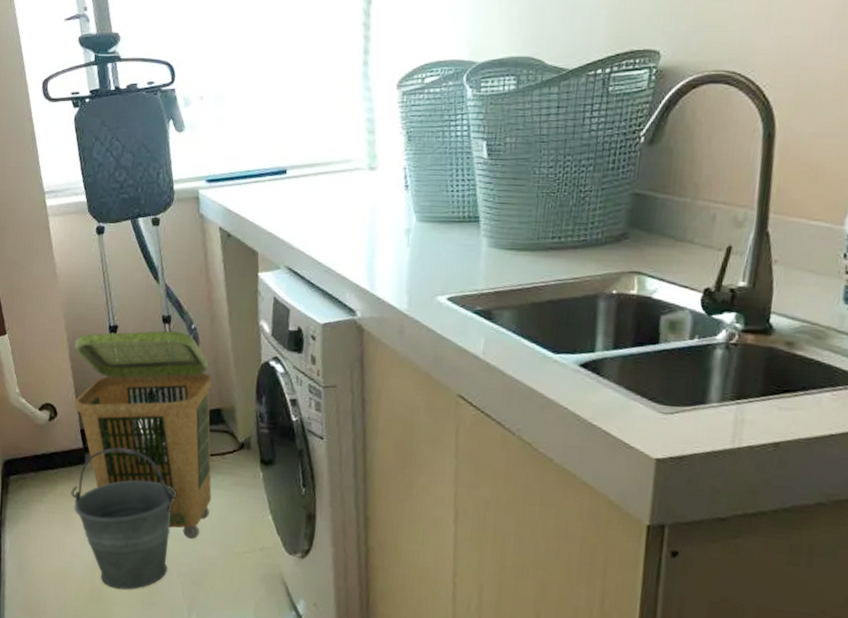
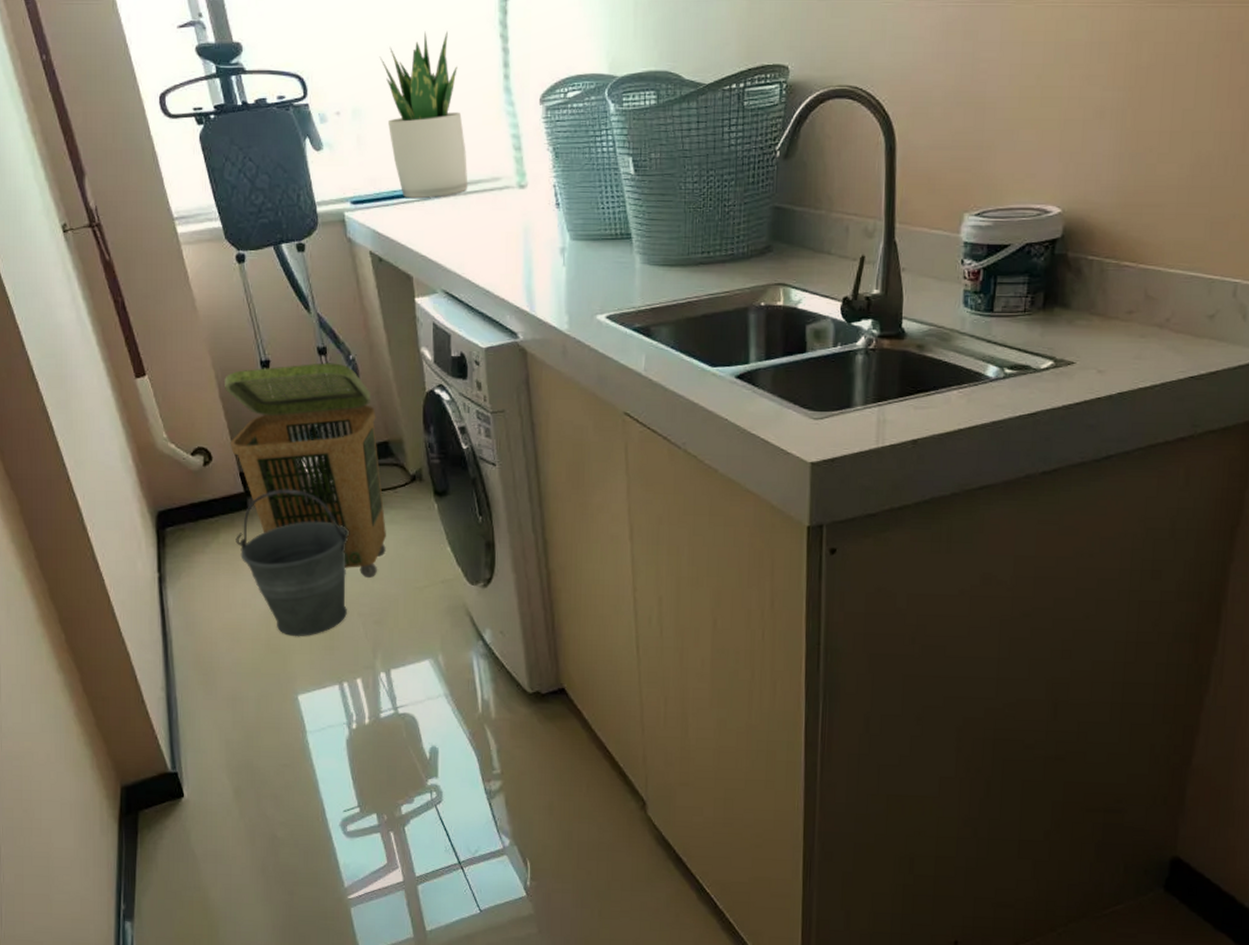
planter: none [245,20,320,179] -> present [379,31,468,199]

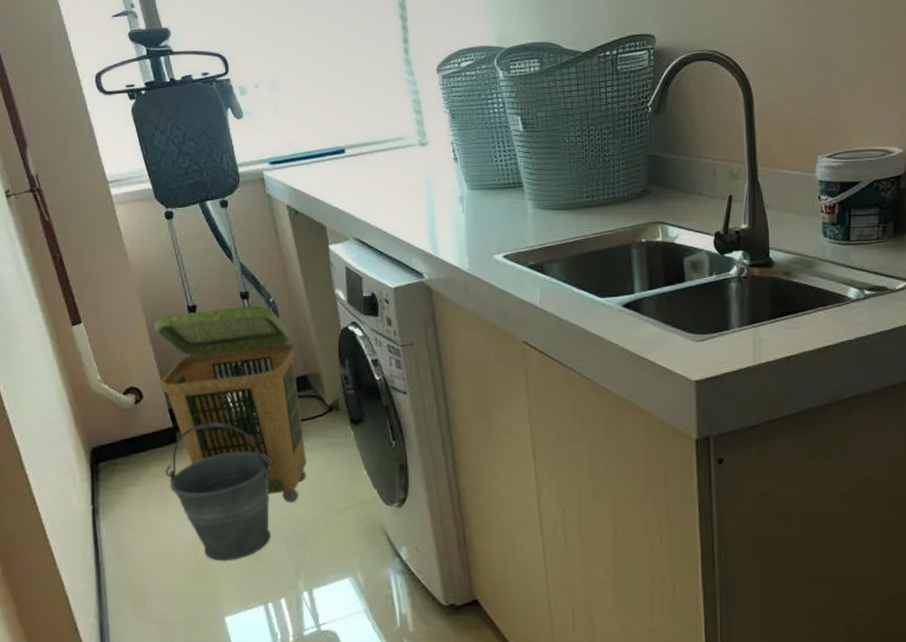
planter: present [379,31,468,199] -> none [292,13,375,158]

